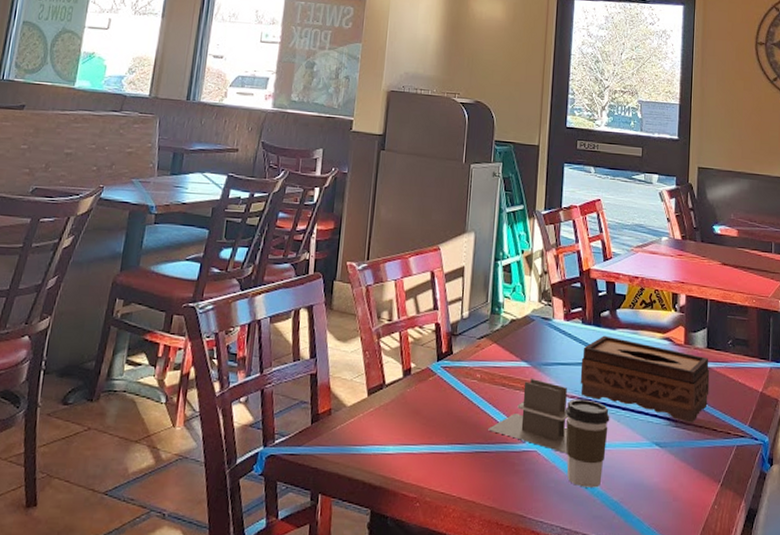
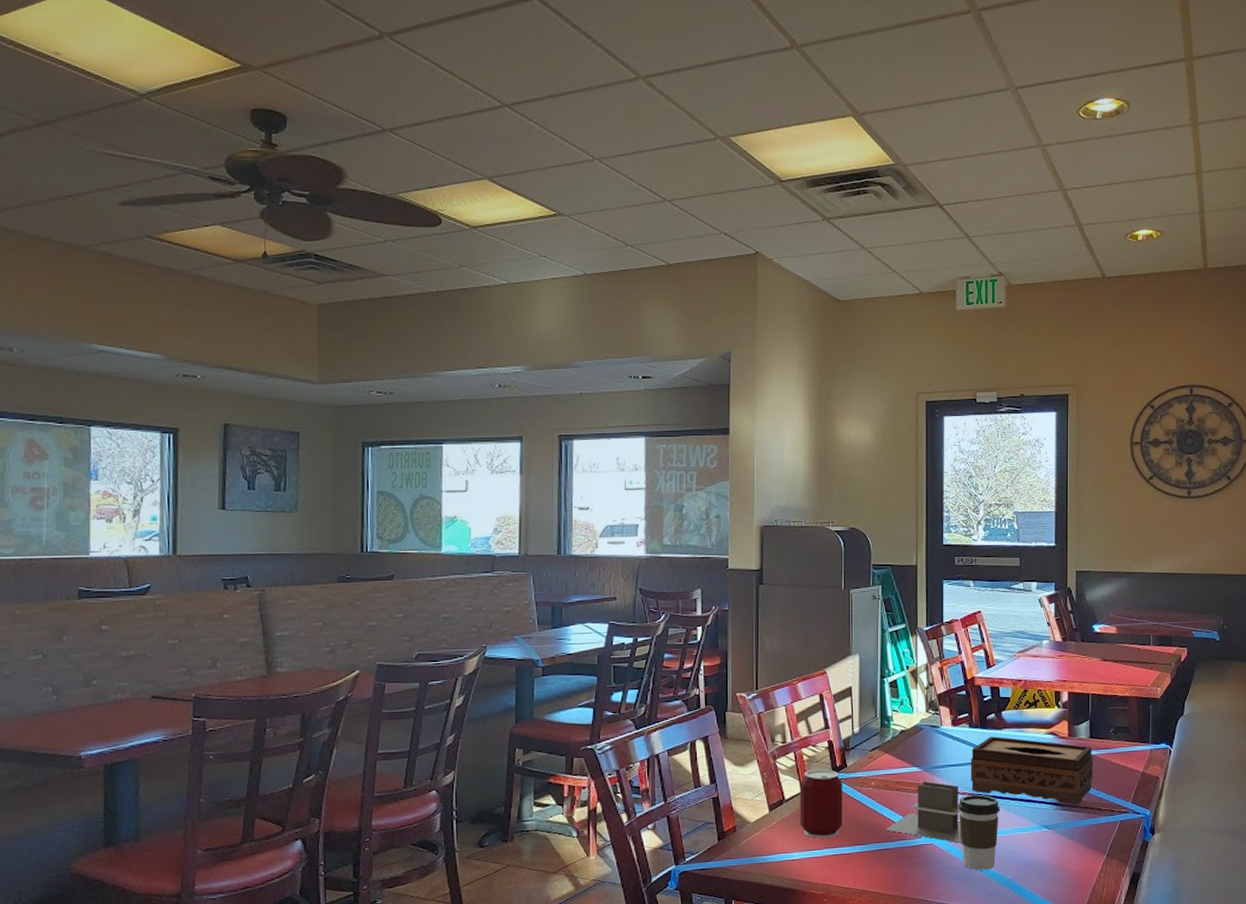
can: none [398,353,447,432] -> present [799,769,843,838]

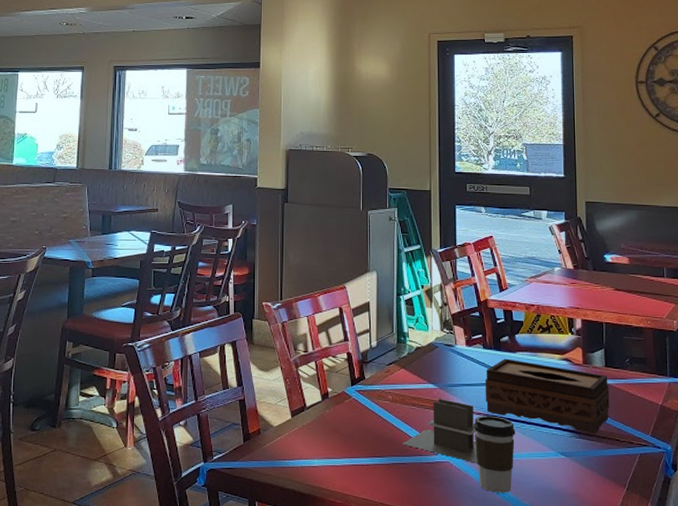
can: present [799,769,843,838] -> none [320,379,361,447]

